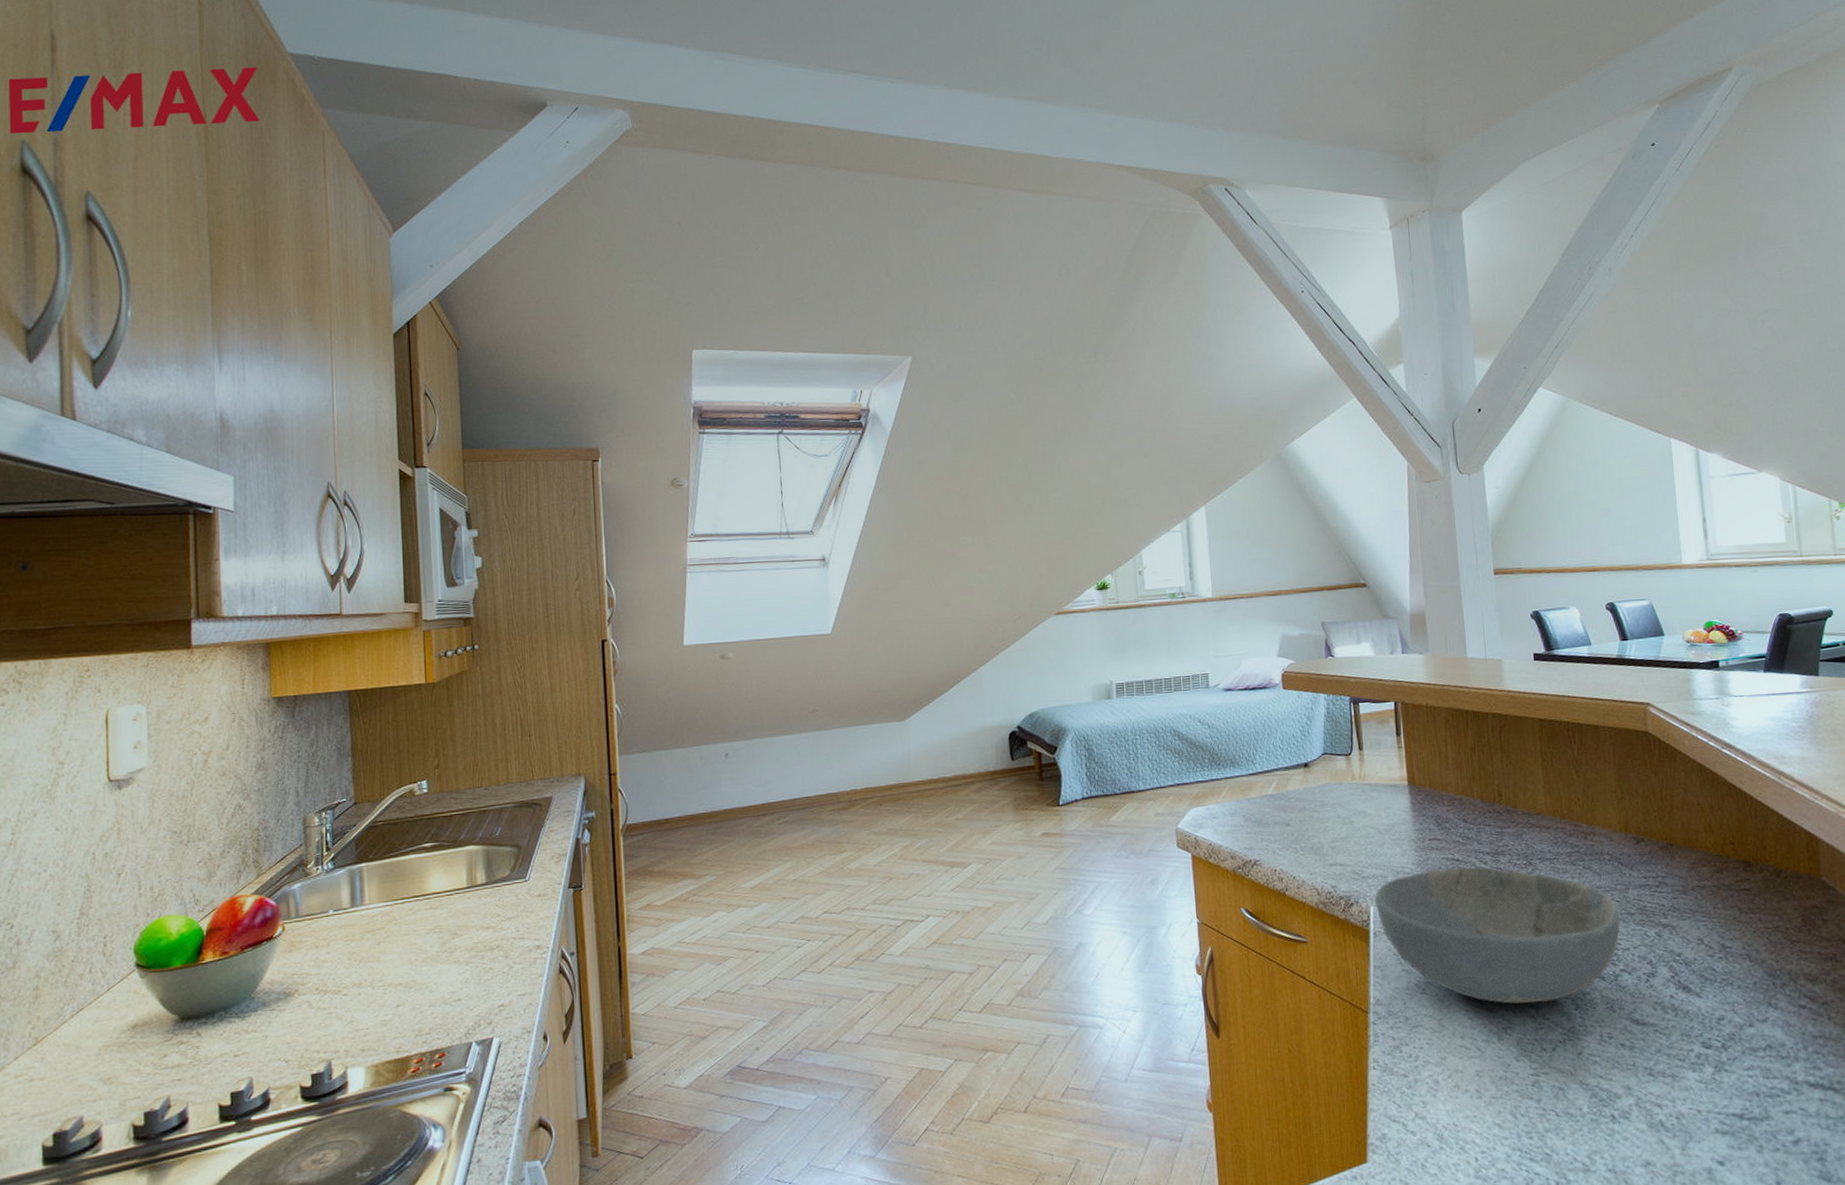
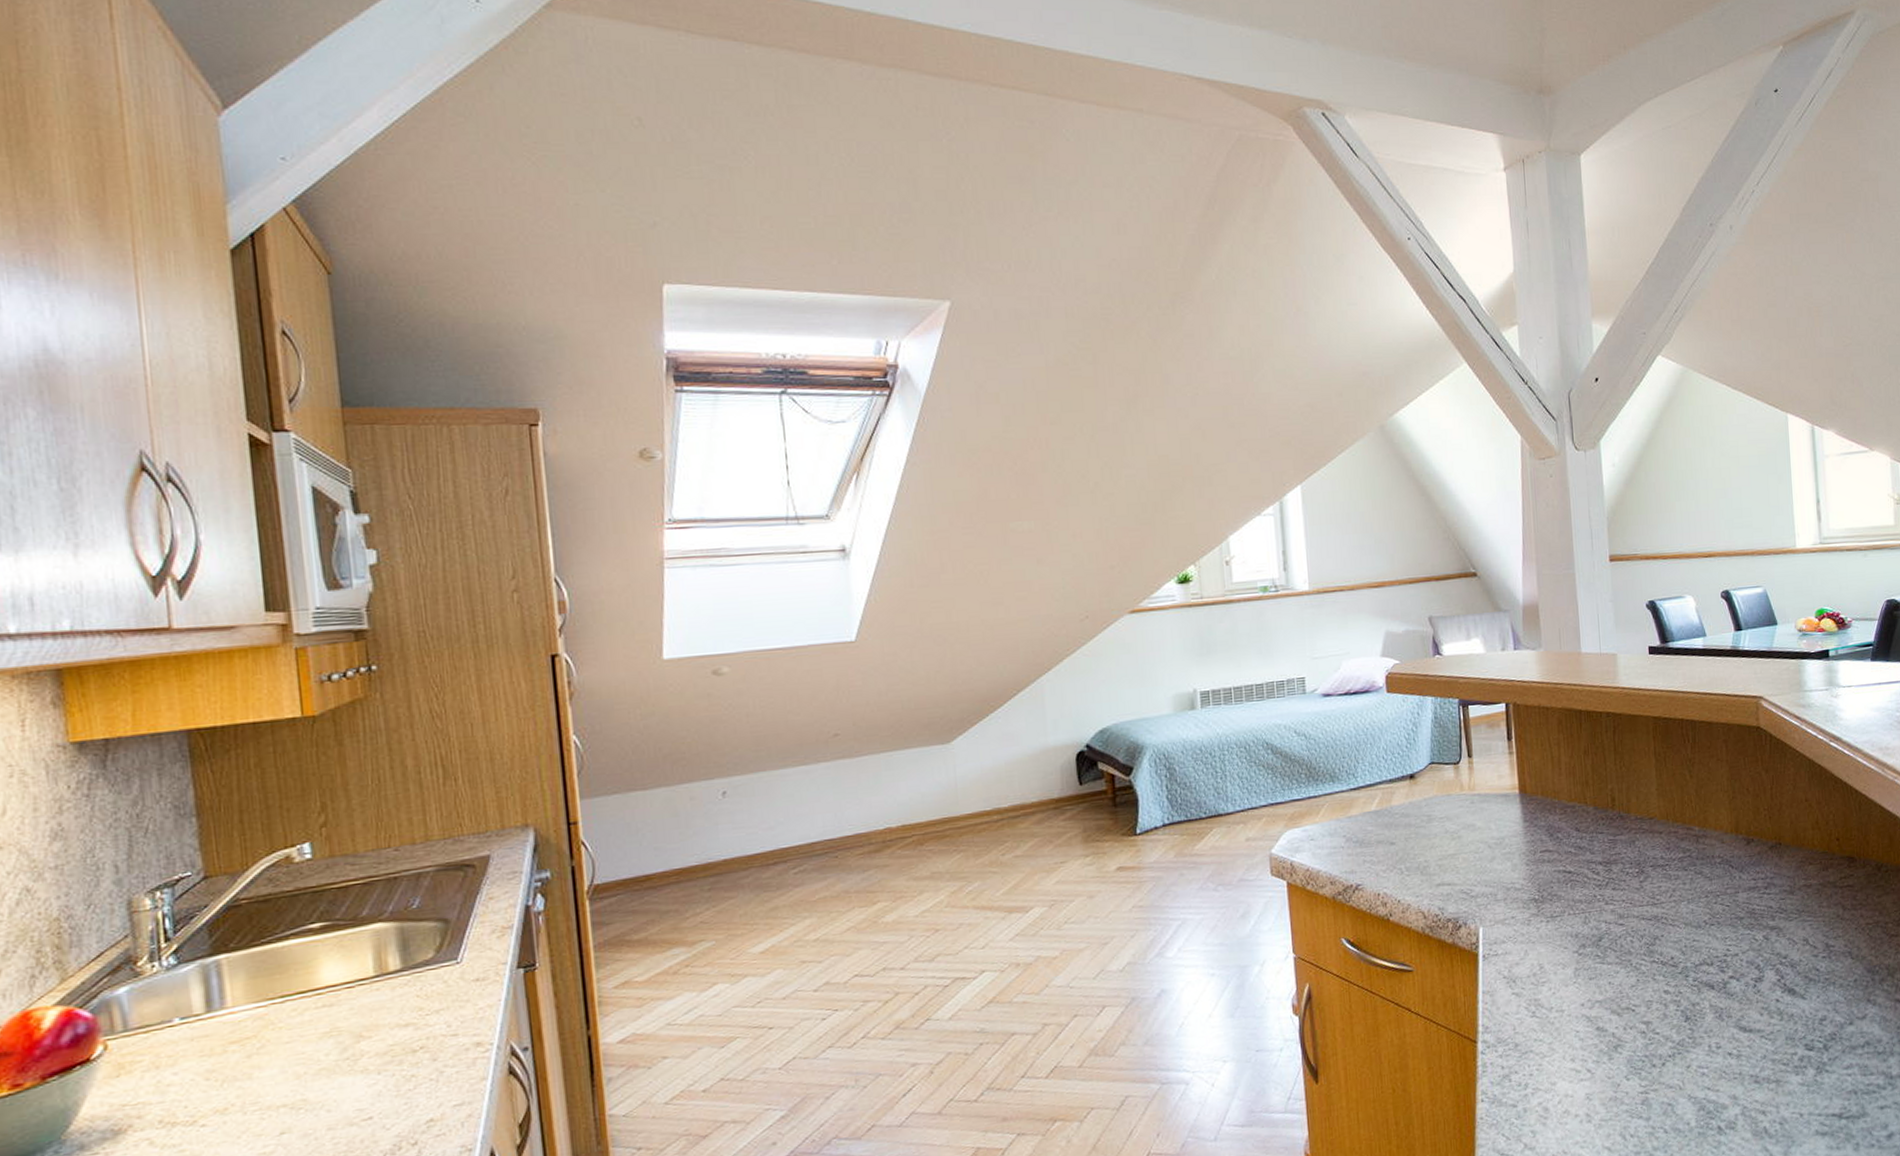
bowl: present [1374,866,1620,1004] -> none [1483,878,1730,1021]

